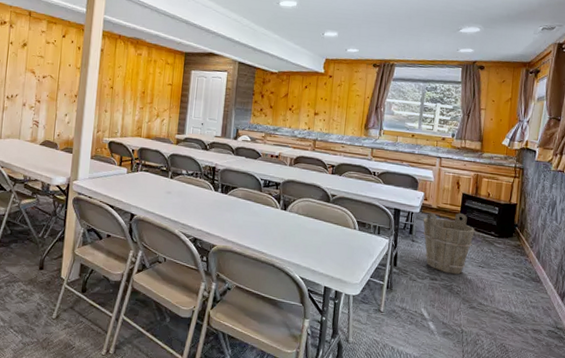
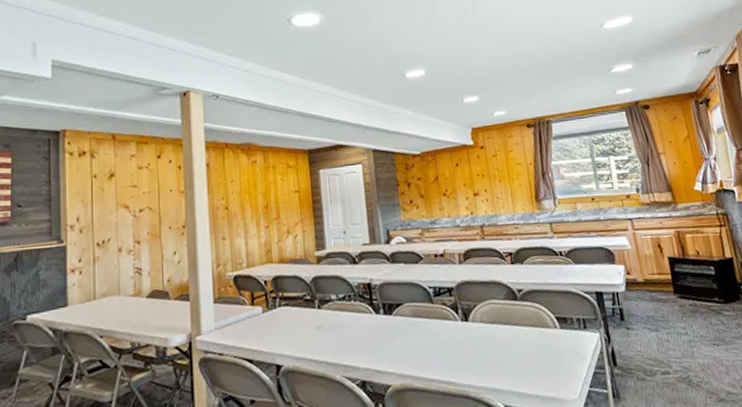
bucket: present [423,212,475,275] -> none [632,281,698,362]

